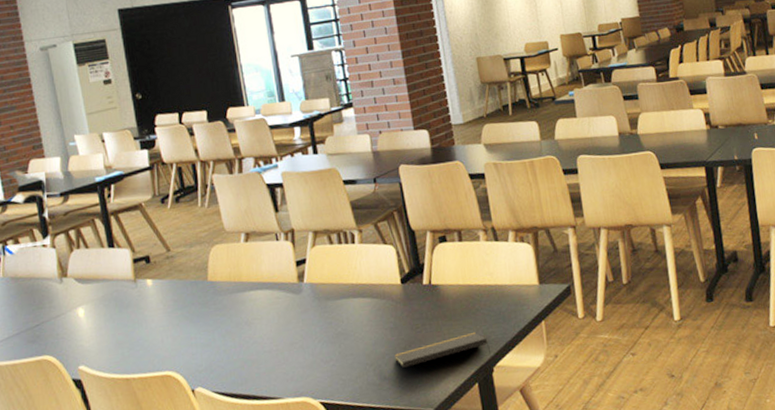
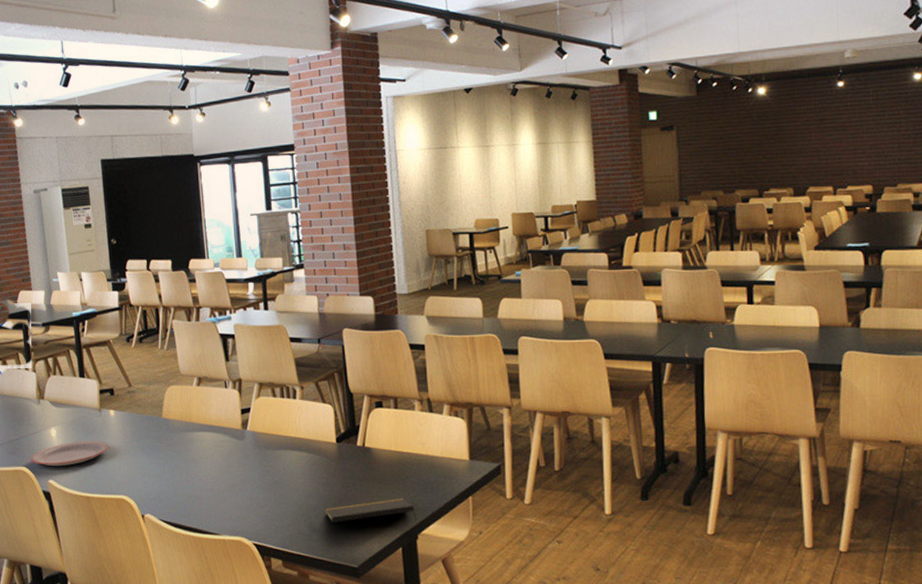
plate: none [55,315,149,351] -> present [31,440,110,466]

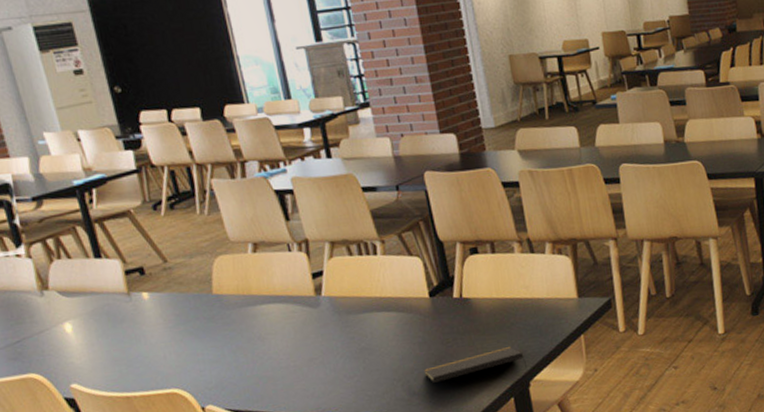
plate: present [31,440,110,466] -> none [41,330,148,368]

